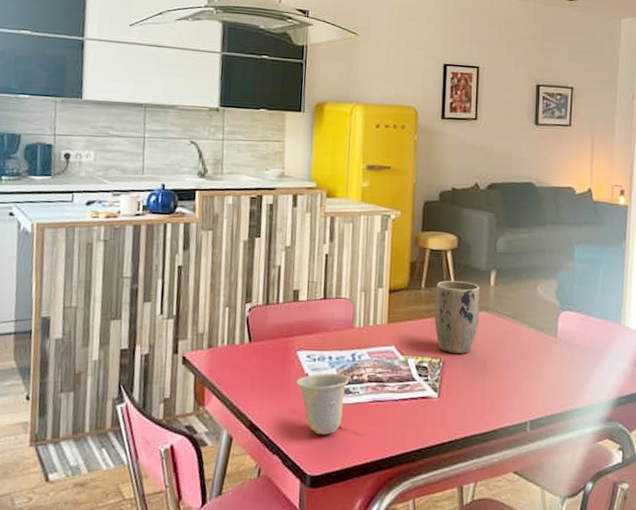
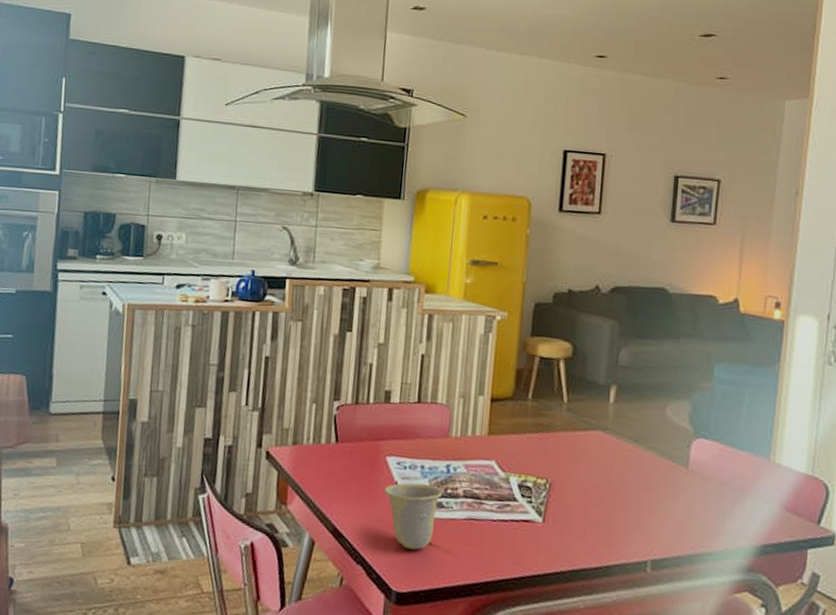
plant pot: present [434,280,481,354] -> none [541,393,598,477]

